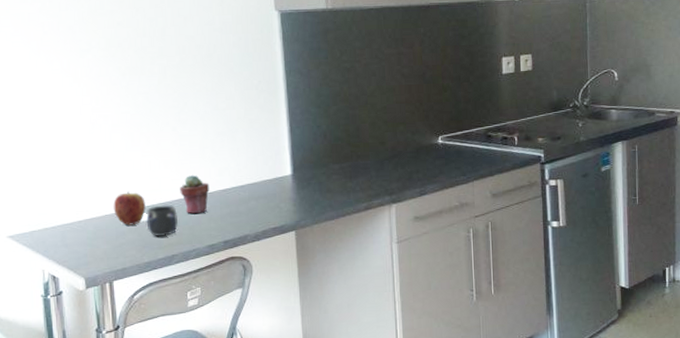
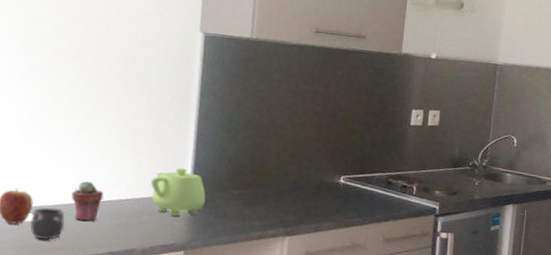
teapot: none [252,149,308,198] -> present [150,167,206,216]

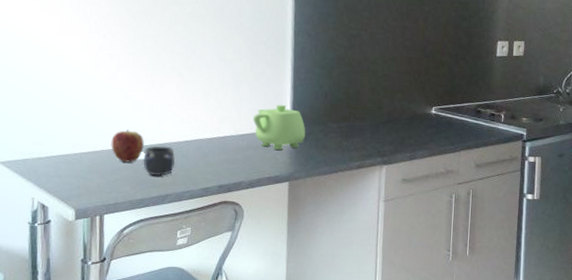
potted succulent: present [71,180,104,221] -> none [179,119,210,157]

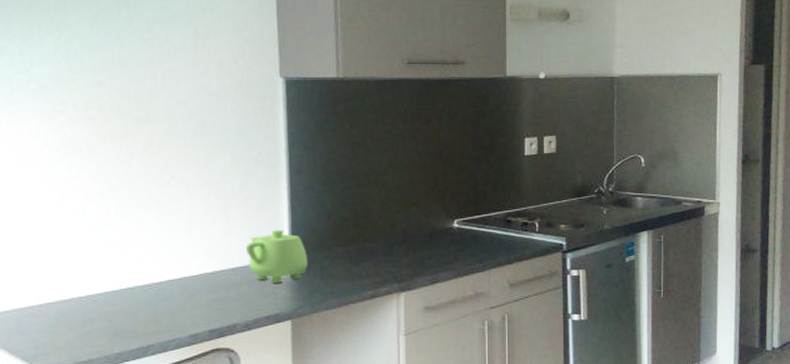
apple: present [111,129,144,163] -> none [81,272,120,311]
mug: present [143,146,175,176] -> none [119,288,156,324]

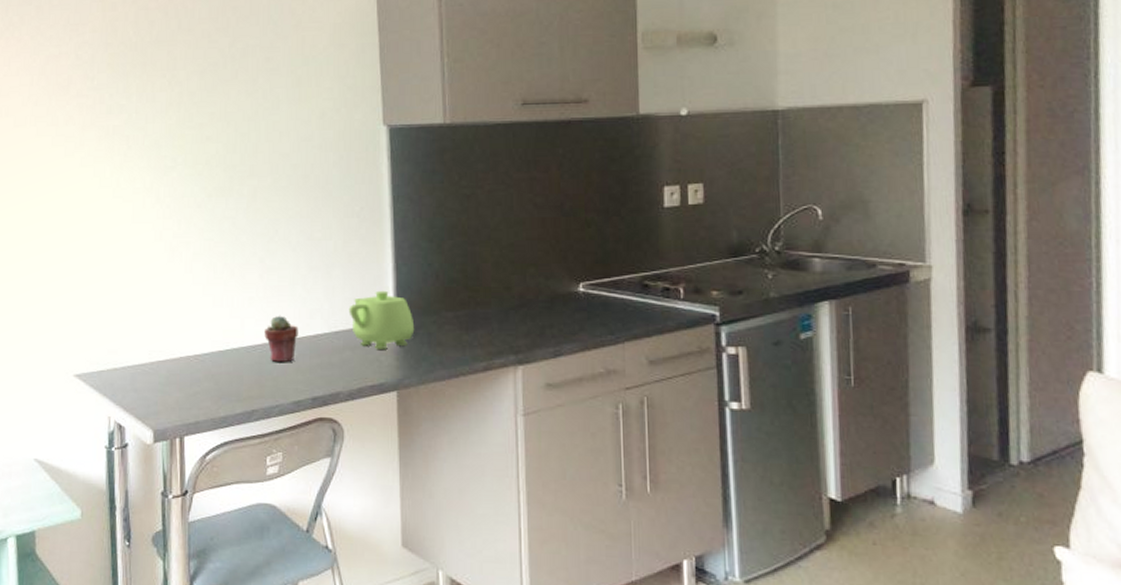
potted succulent: none [161,254,196,299] -> present [264,315,299,362]

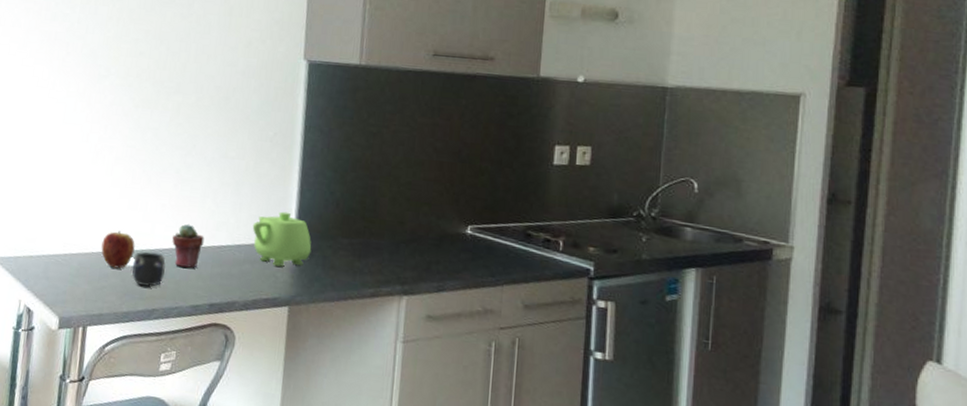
apple: none [189,331,225,372] -> present [101,230,135,269]
mug: none [225,350,260,387] -> present [132,251,166,287]

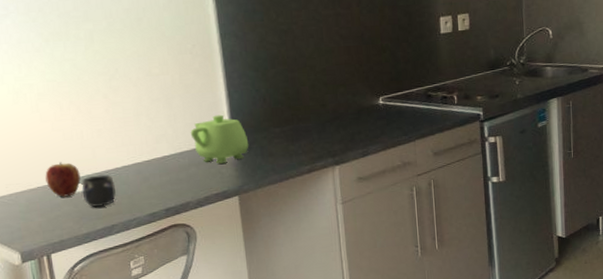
potted succulent: present [172,223,205,268] -> none [115,142,147,183]

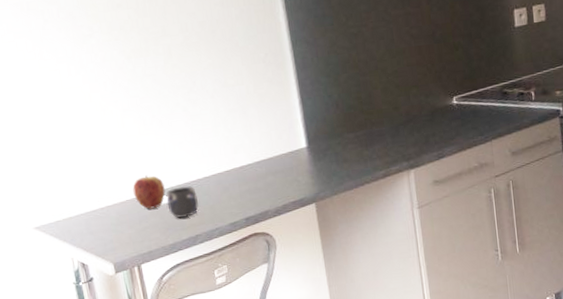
teapot: present [190,114,249,164] -> none [266,122,324,172]

